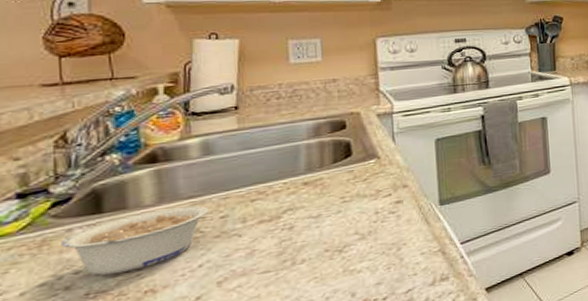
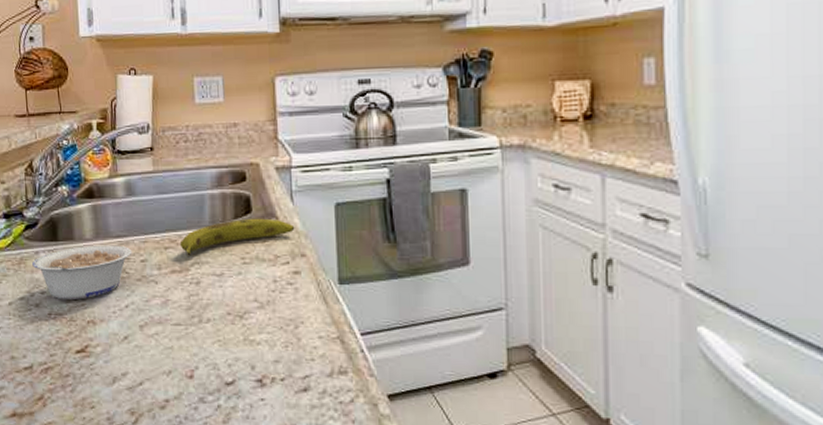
fruit: none [269,159,397,205] -> present [179,218,295,256]

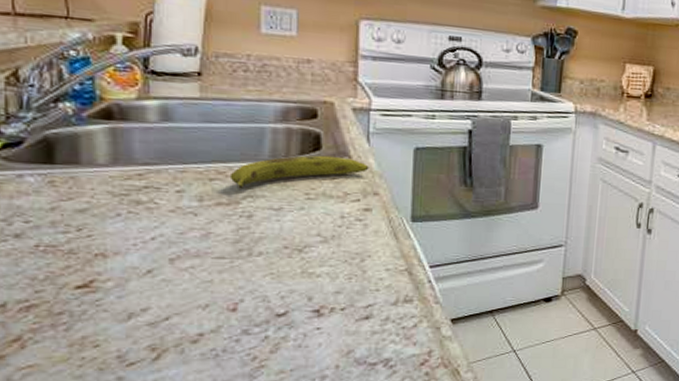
legume: present [32,245,132,299] -> none [12,171,165,230]

